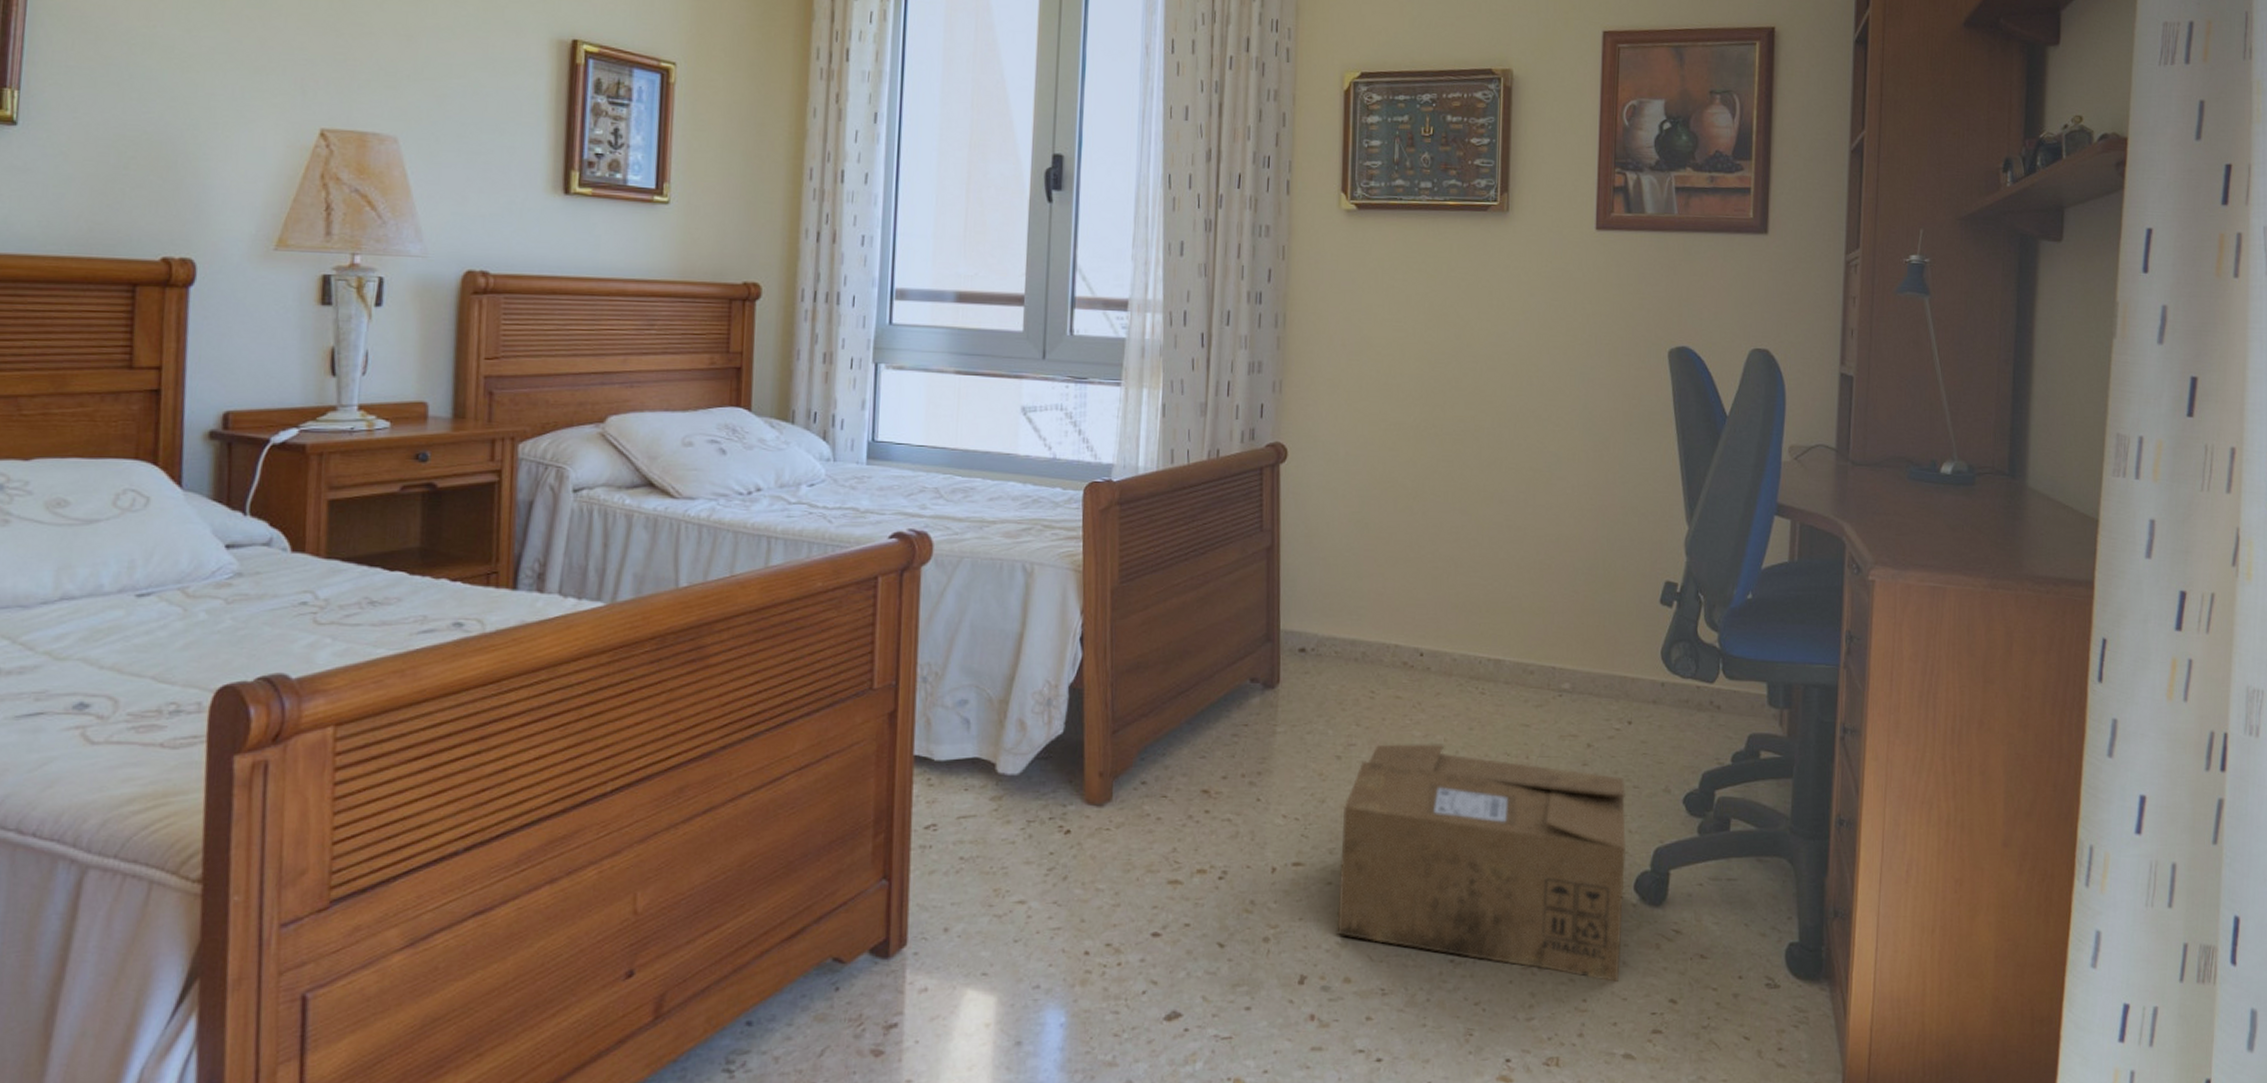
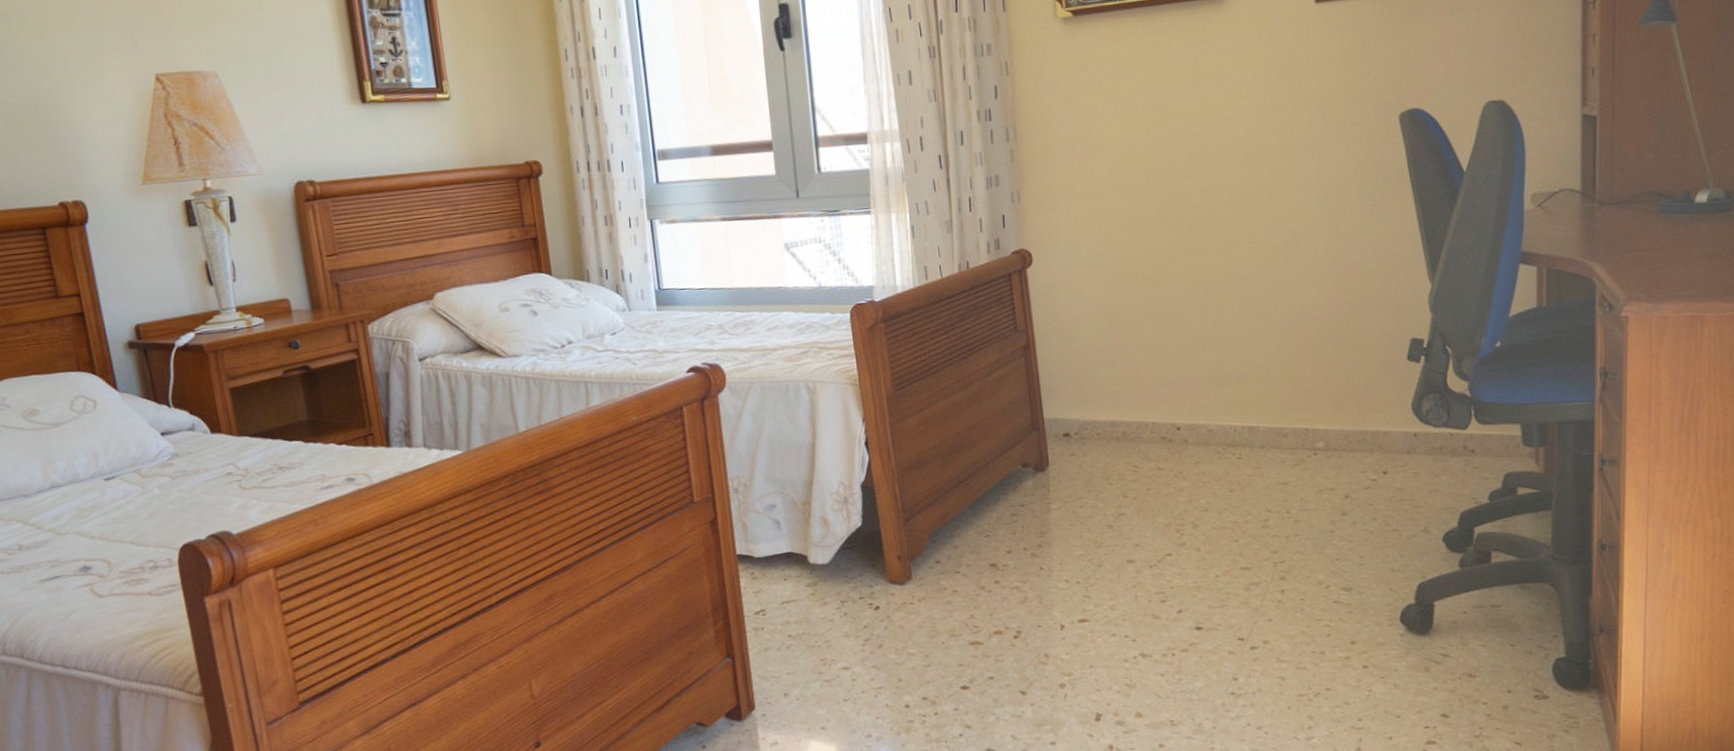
cardboard box: present [1337,744,1627,982] -> none [1120,507,1392,702]

